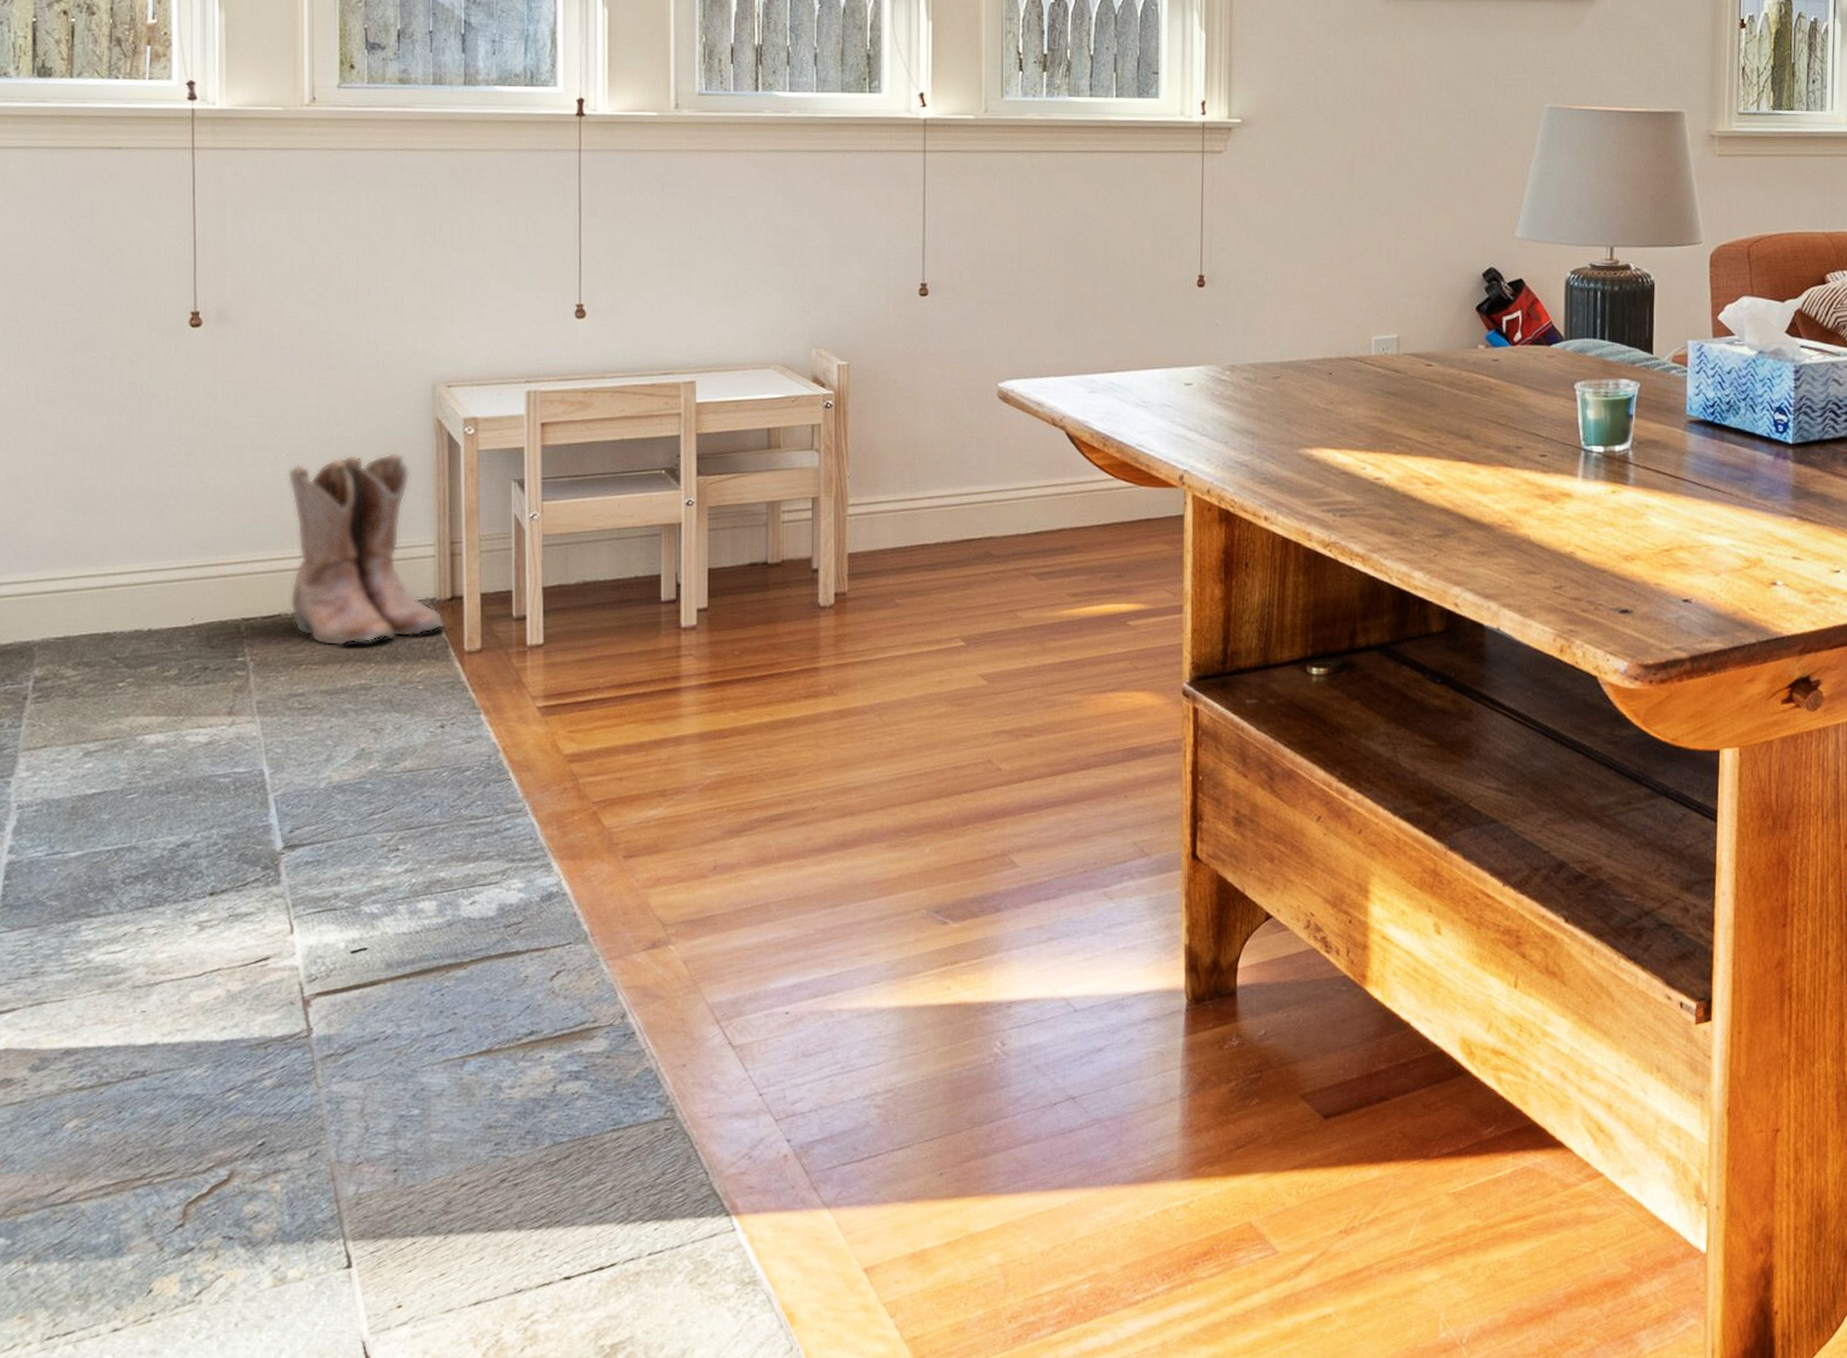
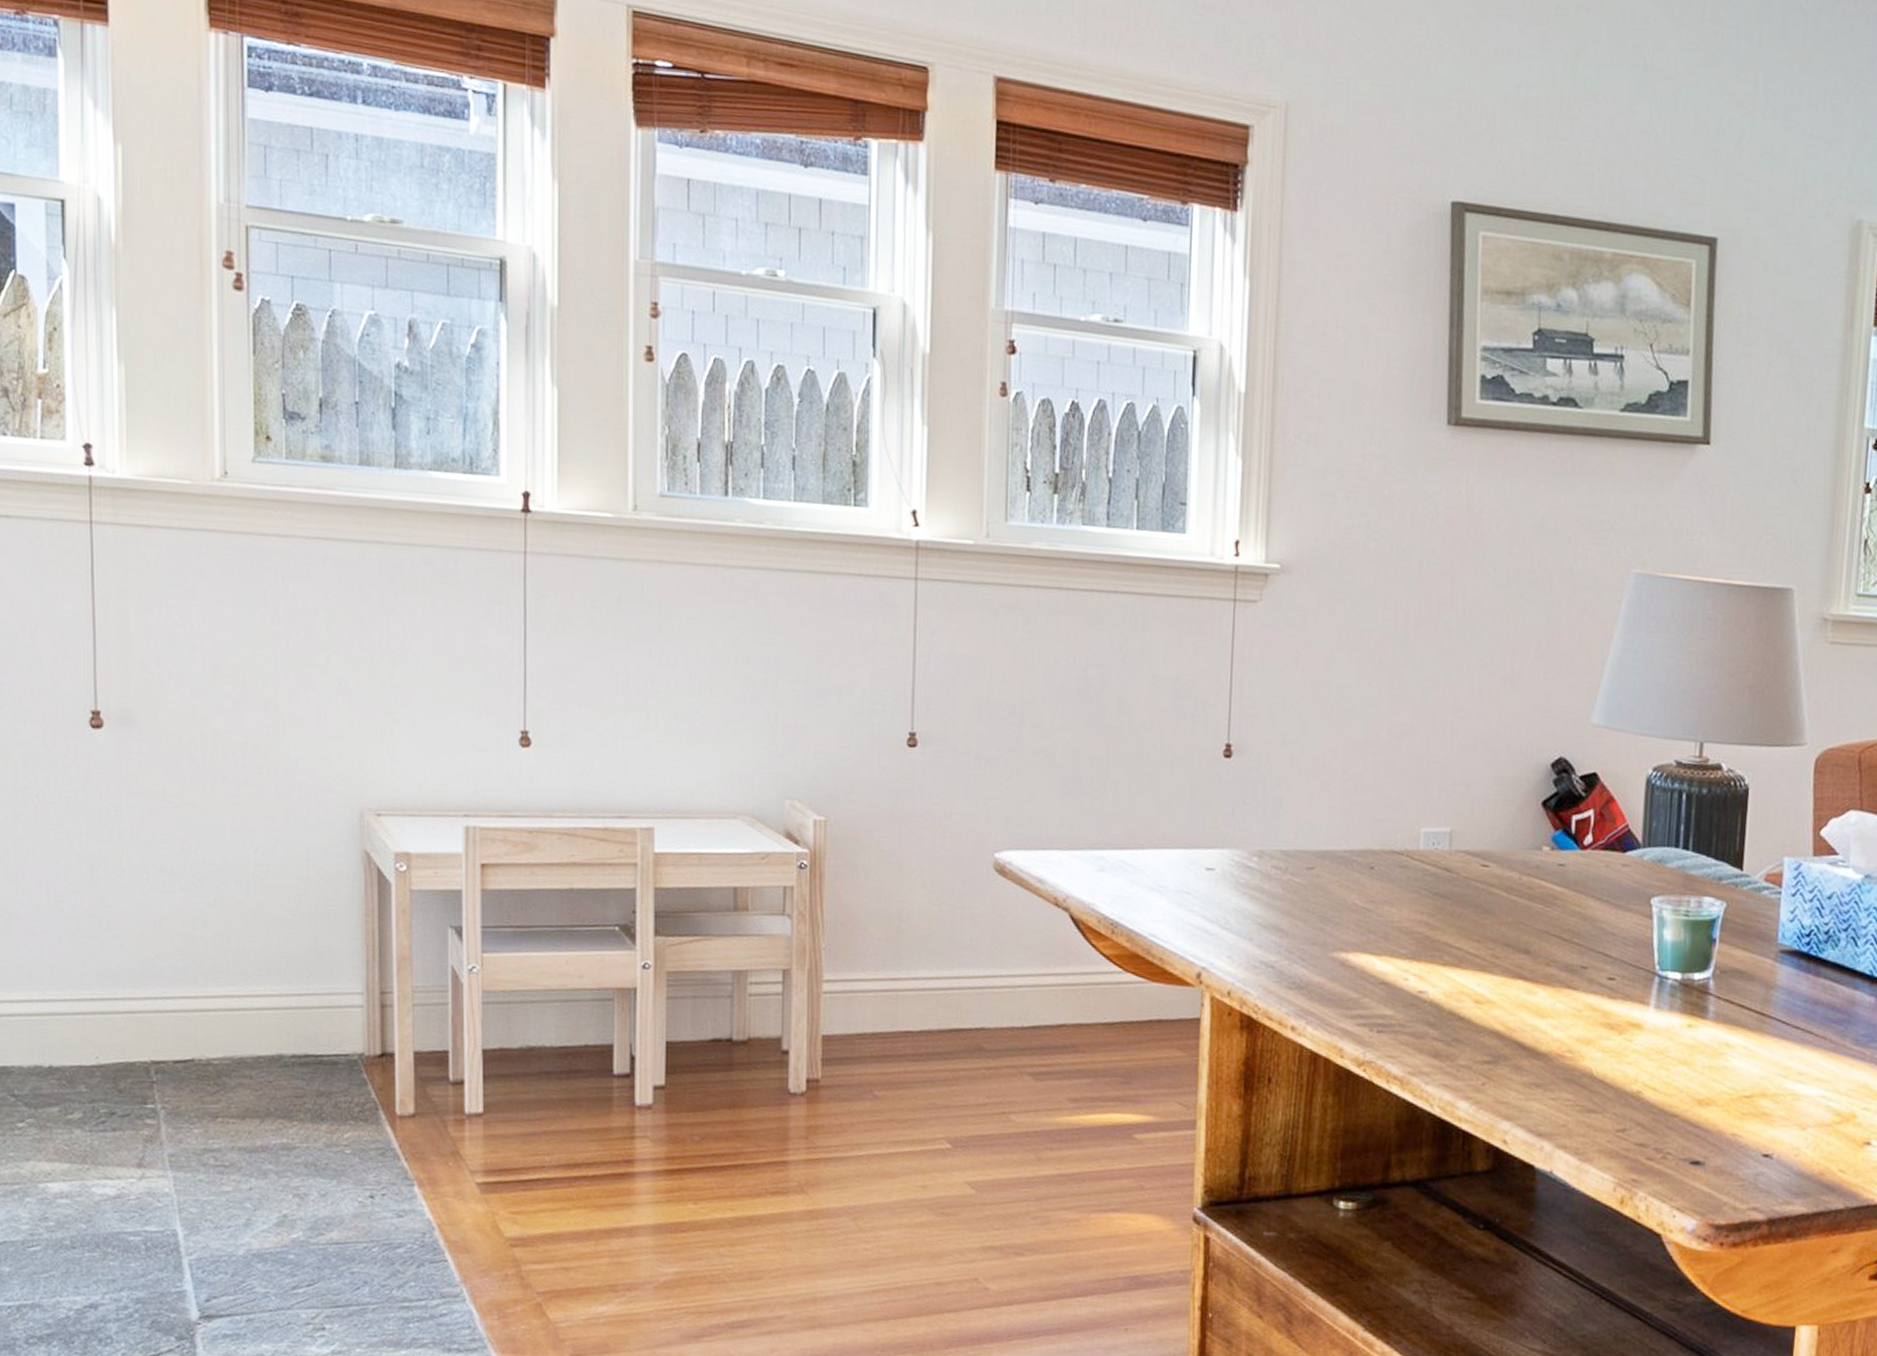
boots: present [288,452,446,646] -> none [200,884,376,1100]

